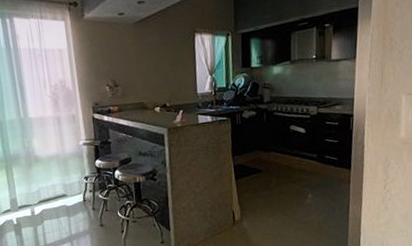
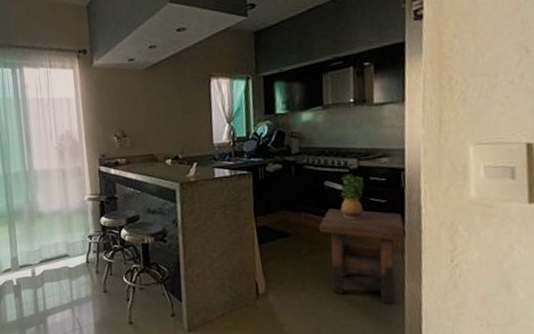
side table: none [285,148,353,223] -> present [320,208,407,304]
potted plant: none [302,119,322,157] -> present [340,174,365,220]

